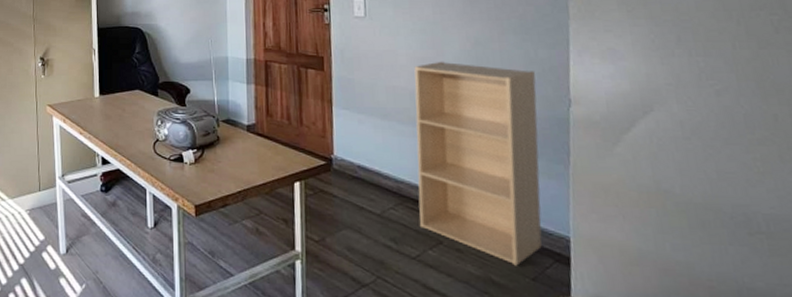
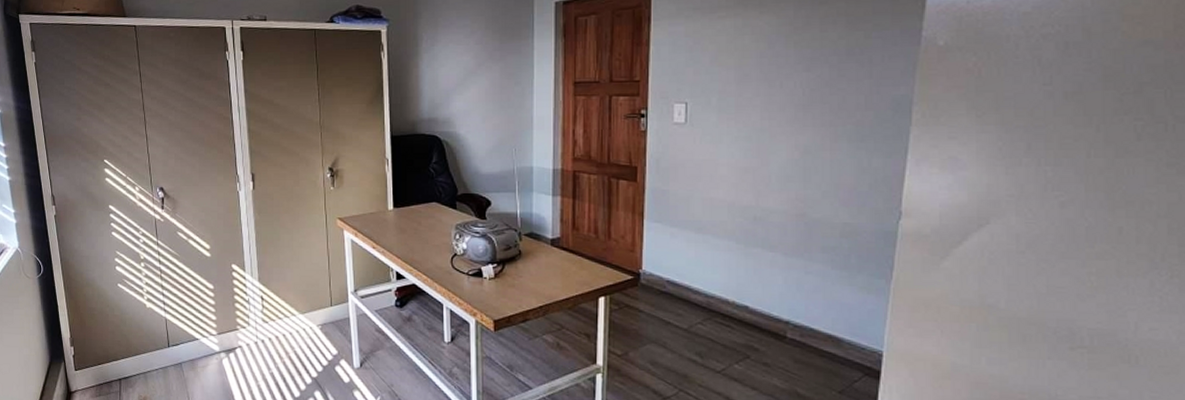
shelf: present [414,61,542,266] -> none [727,171,866,379]

